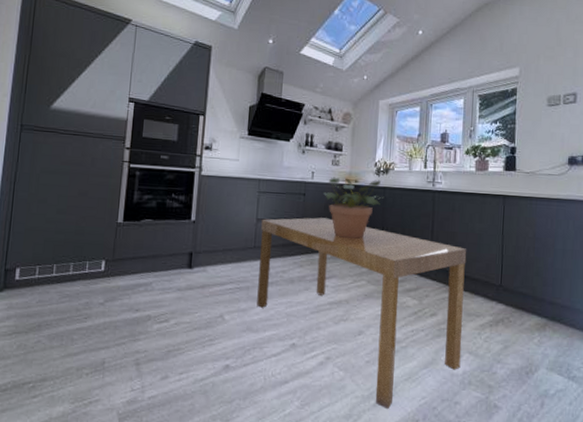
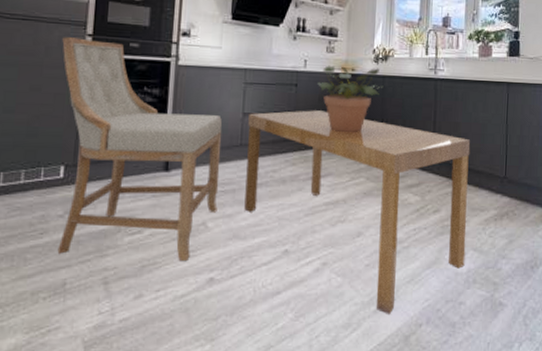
chair: none [98,150,239,349] -> present [57,37,222,262]

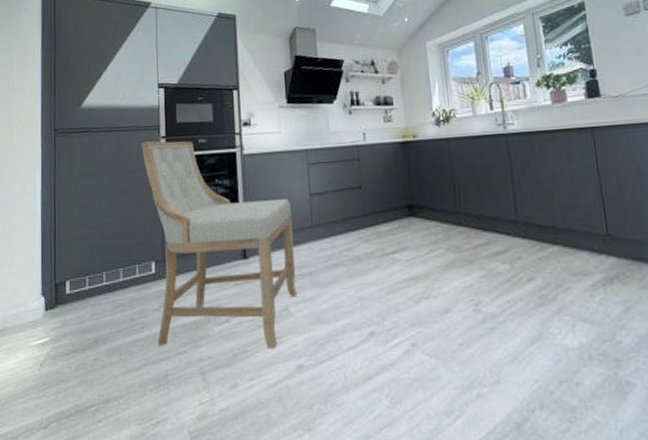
dining table: present [244,110,470,315] -> none [315,182,575,400]
potted plant: present [318,65,382,133] -> none [380,131,448,204]

